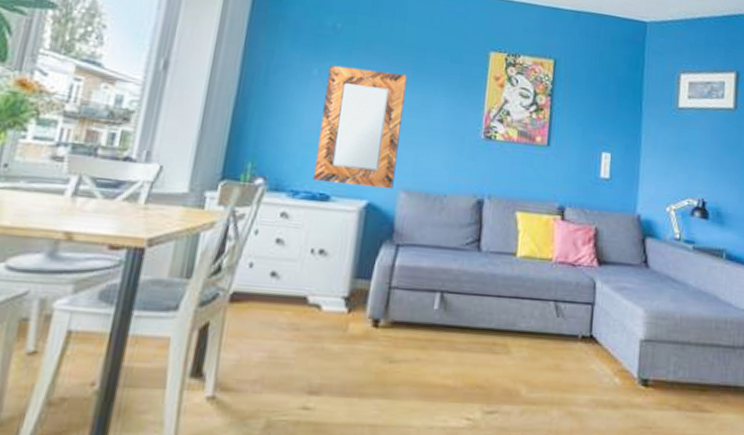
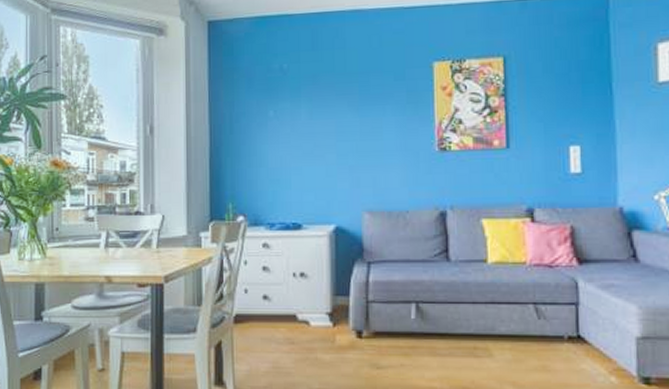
home mirror: present [313,65,407,189] -> none [283,101,357,213]

